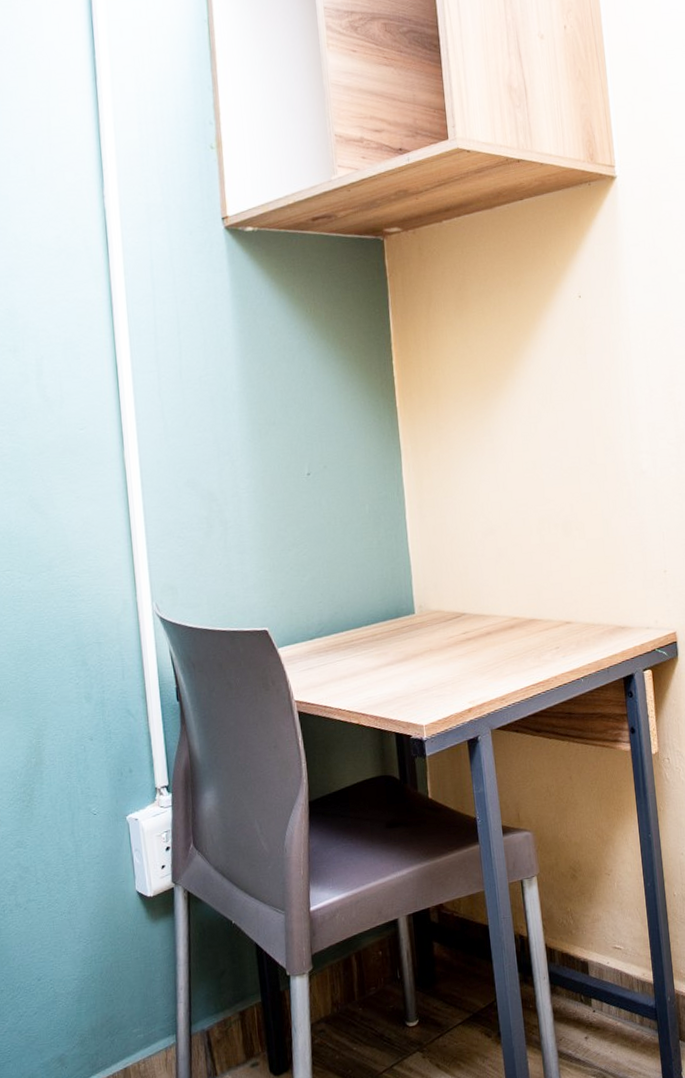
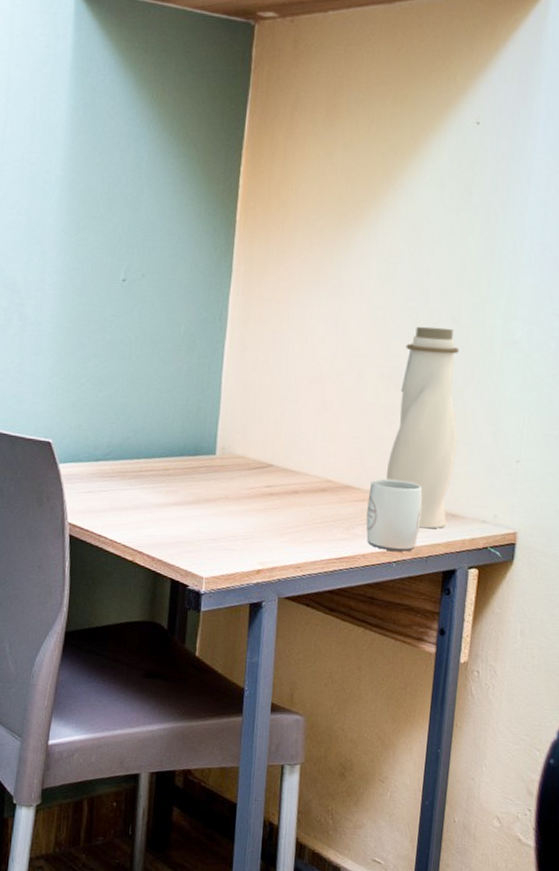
mug: none [550,605,598,669] -> present [366,478,423,552]
water bottle: none [557,469,618,644] -> present [386,326,460,529]

